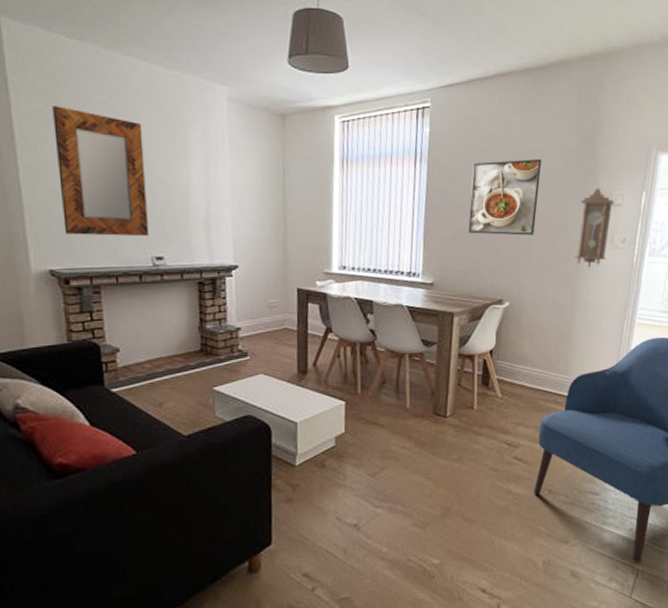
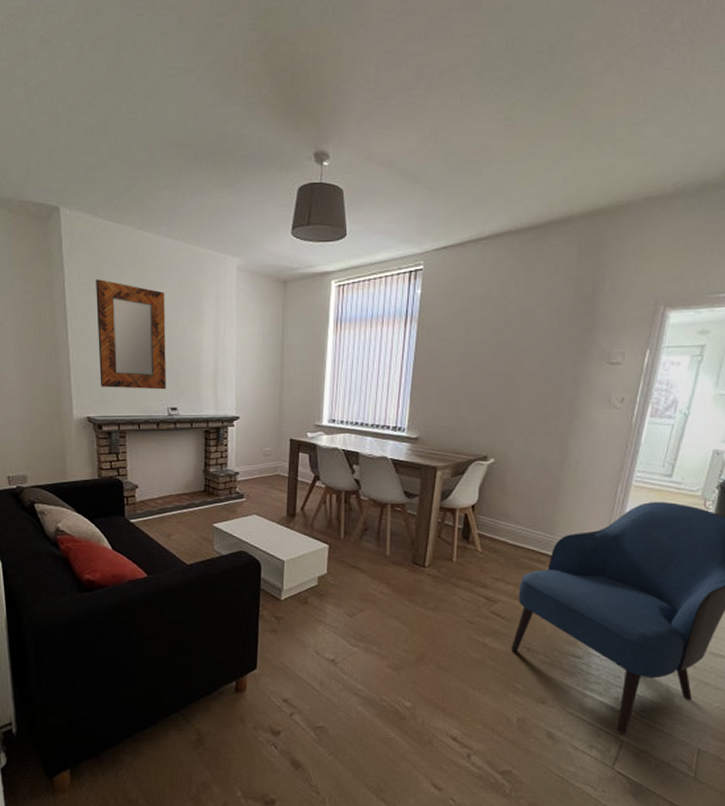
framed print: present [468,159,542,236] -> none [456,318,535,393]
pendulum clock: present [574,187,615,268] -> none [566,345,614,427]

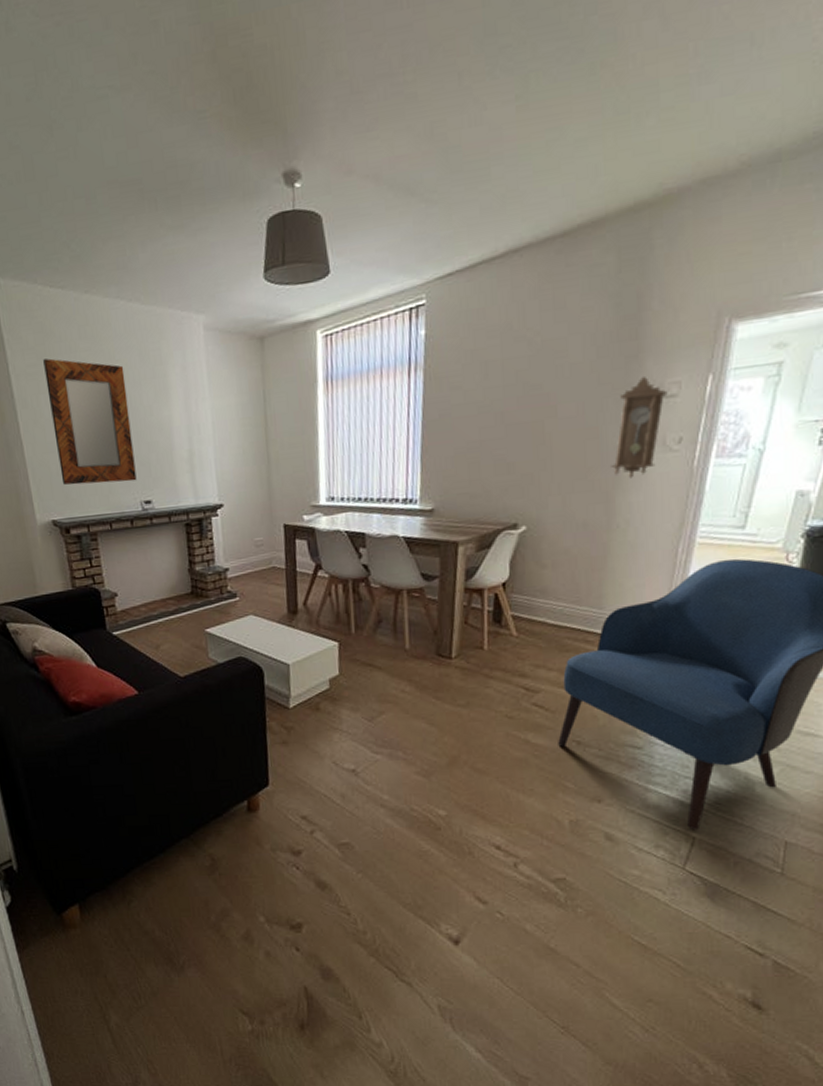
pendulum clock: none [566,345,614,427] -> present [611,375,668,479]

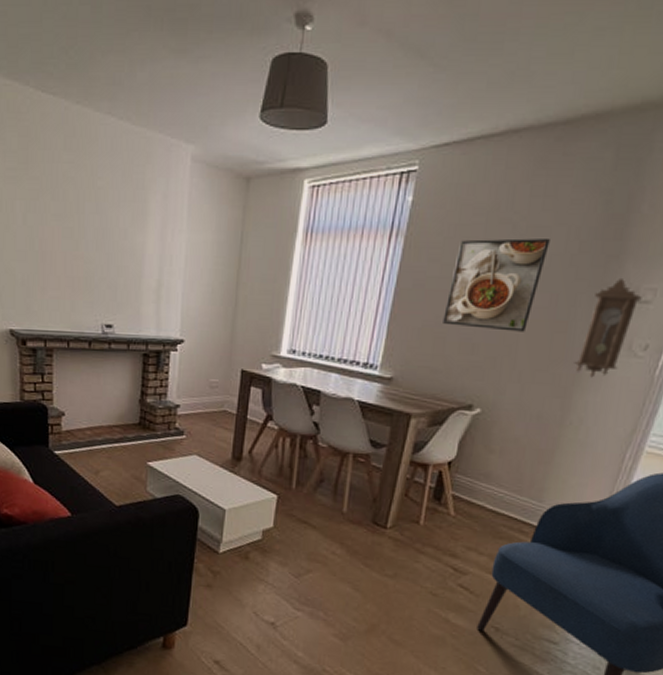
home mirror: present [43,358,137,485] -> none [24,165,105,303]
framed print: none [474,350,567,449] -> present [443,238,550,332]

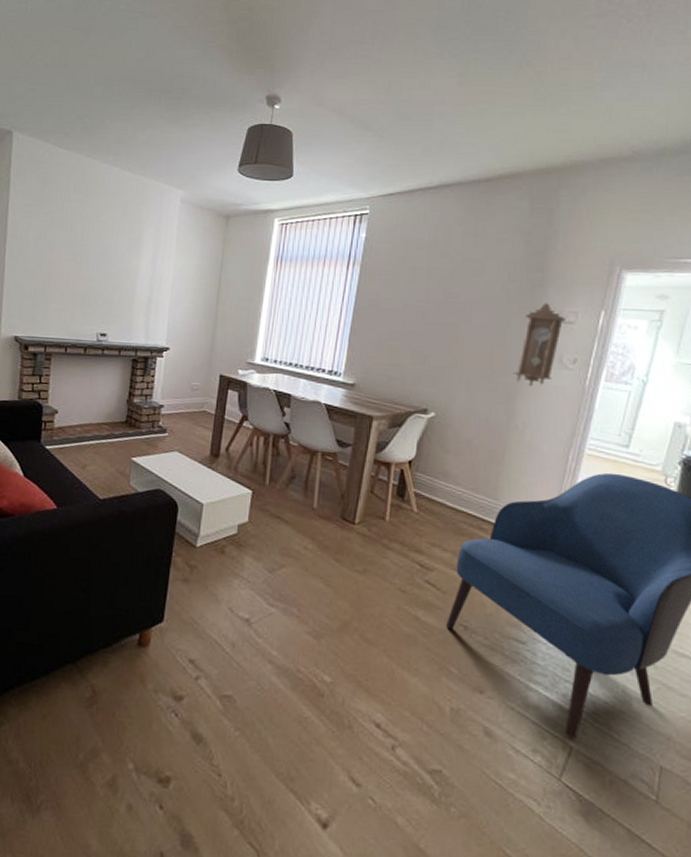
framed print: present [443,238,550,332] -> none [397,269,483,346]

